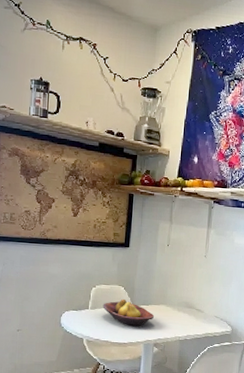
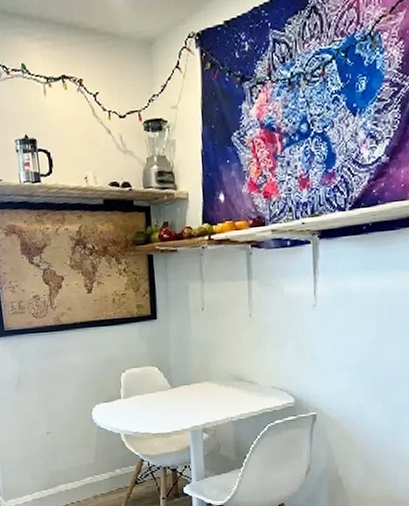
fruit bowl: present [103,298,155,327] -> none [136,381,199,413]

